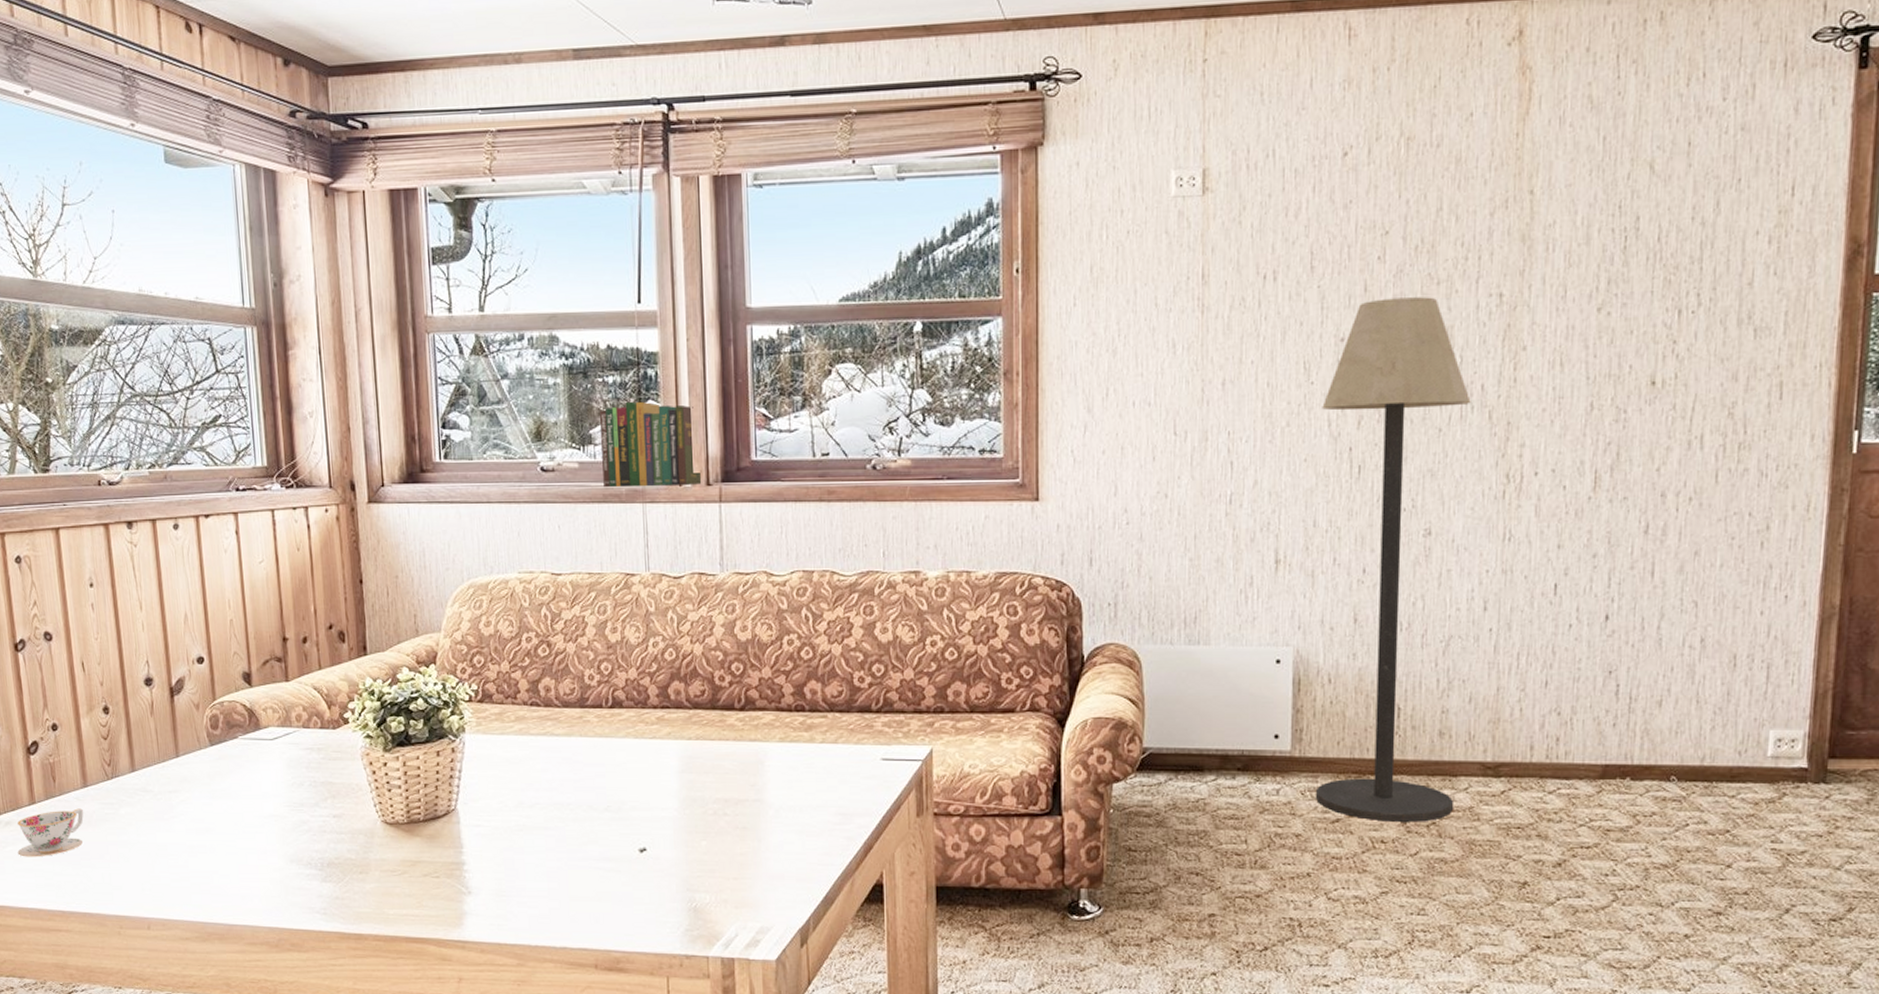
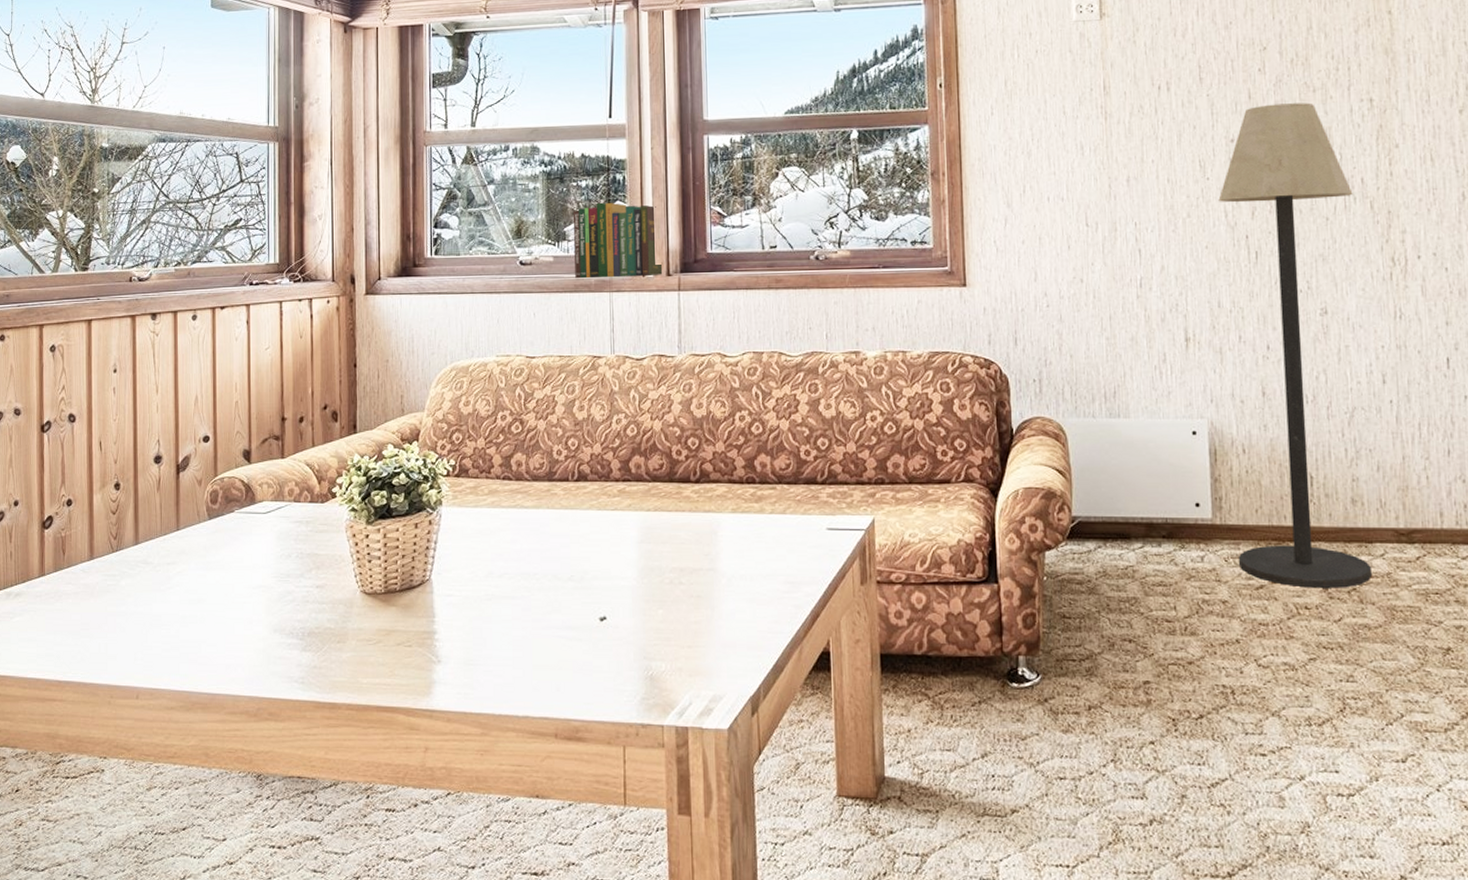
teacup: present [17,808,84,857] -> none [23,580,88,628]

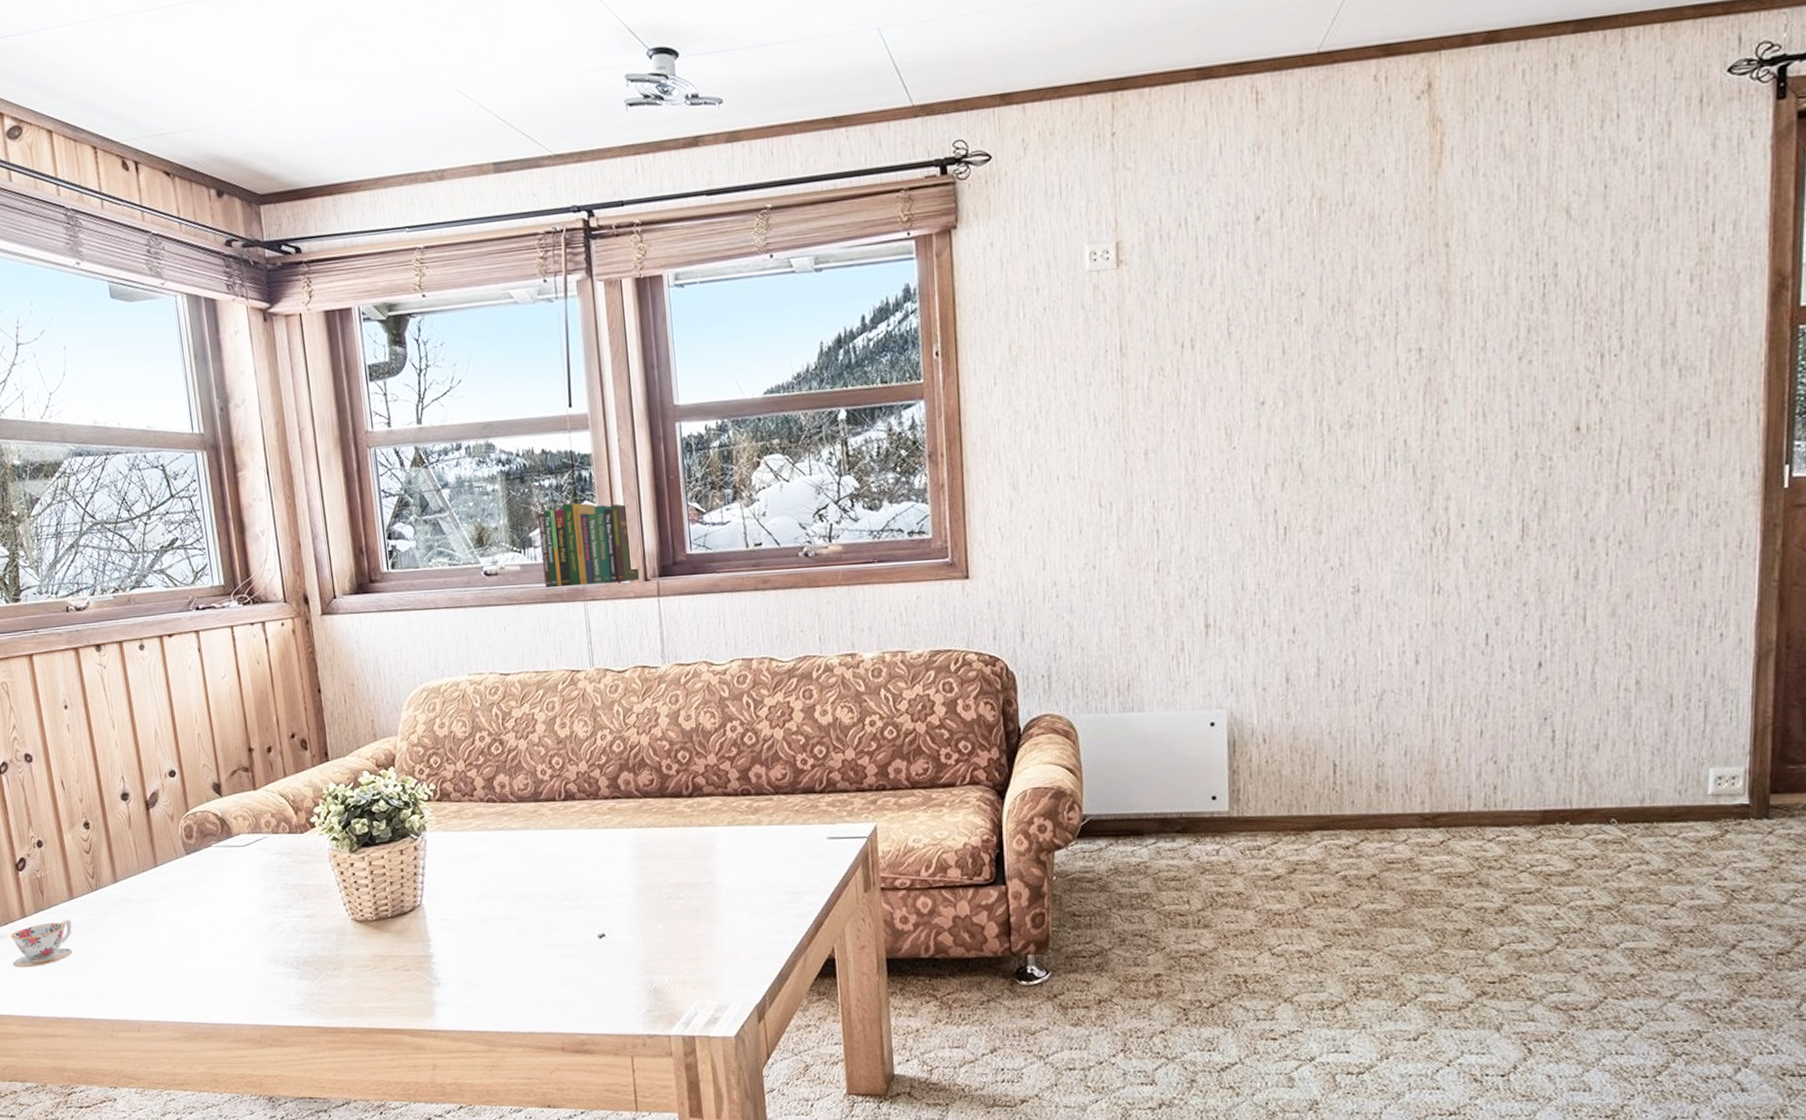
teacup: none [23,580,88,628] -> present [11,919,72,968]
floor lamp: present [1218,102,1371,588] -> none [1245,355,1394,877]

